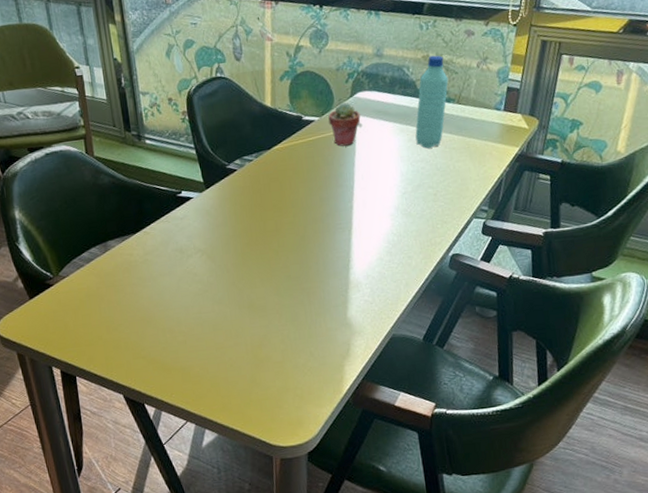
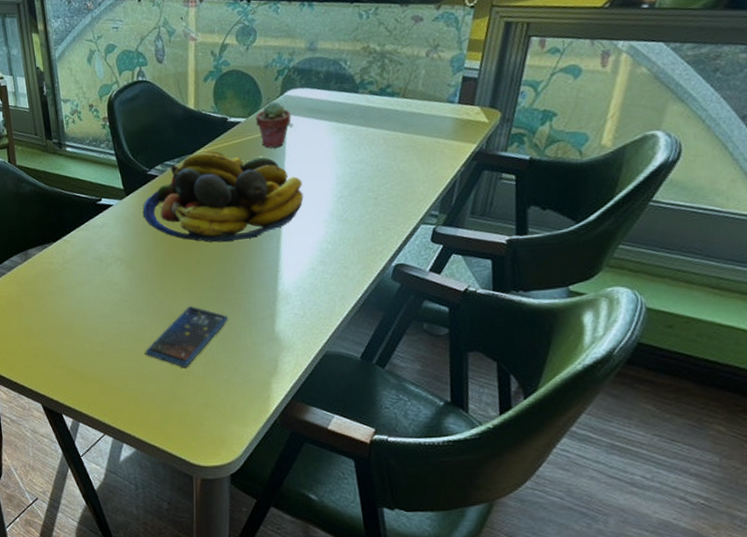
fruit bowl: none [223,146,372,235] -> present [143,150,304,243]
smartphone: none [226,295,305,354] -> present [145,306,229,368]
water bottle: present [415,55,449,149] -> none [353,45,392,148]

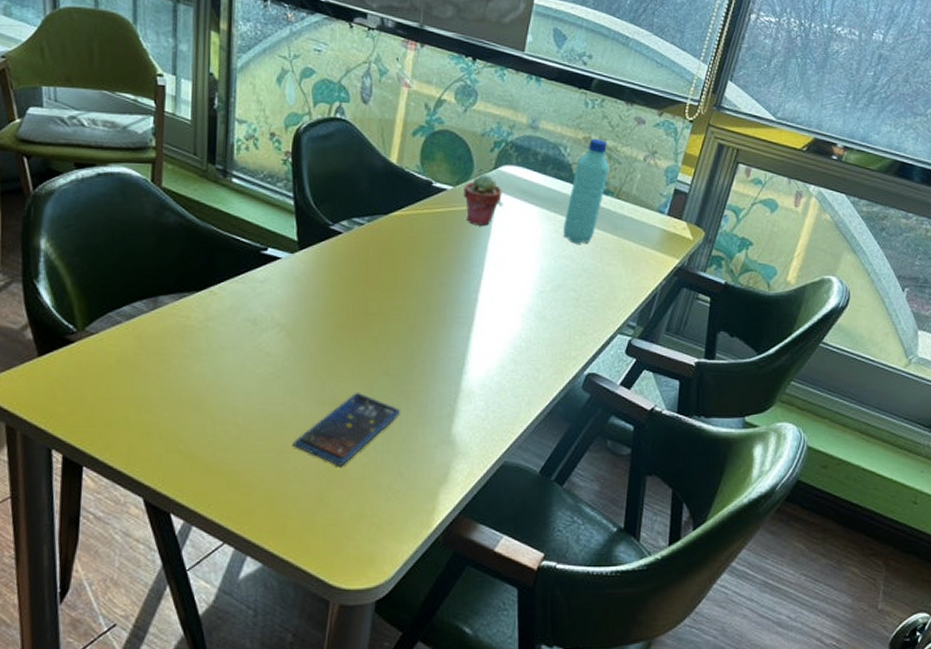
fruit bowl: present [143,150,304,243] -> none [318,214,504,323]
water bottle: none [353,45,392,148] -> present [563,138,610,244]

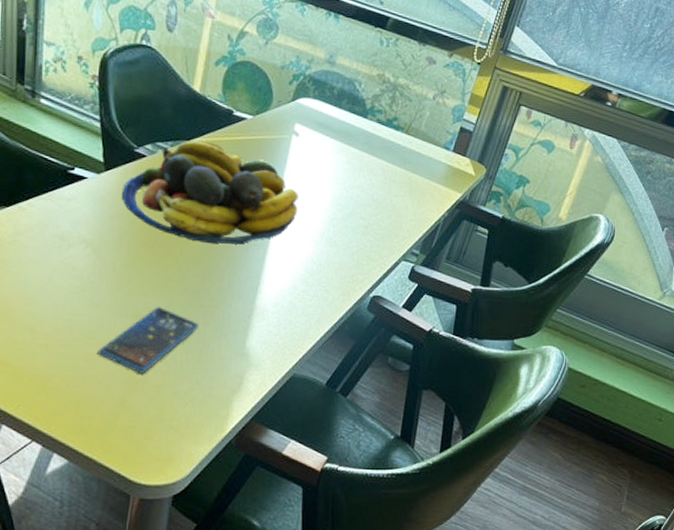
fruit bowl: none [318,214,504,323] -> present [122,140,298,245]
potted succulent: present [464,175,502,225] -> none [263,106,299,155]
water bottle: present [563,138,610,244] -> none [355,75,401,176]

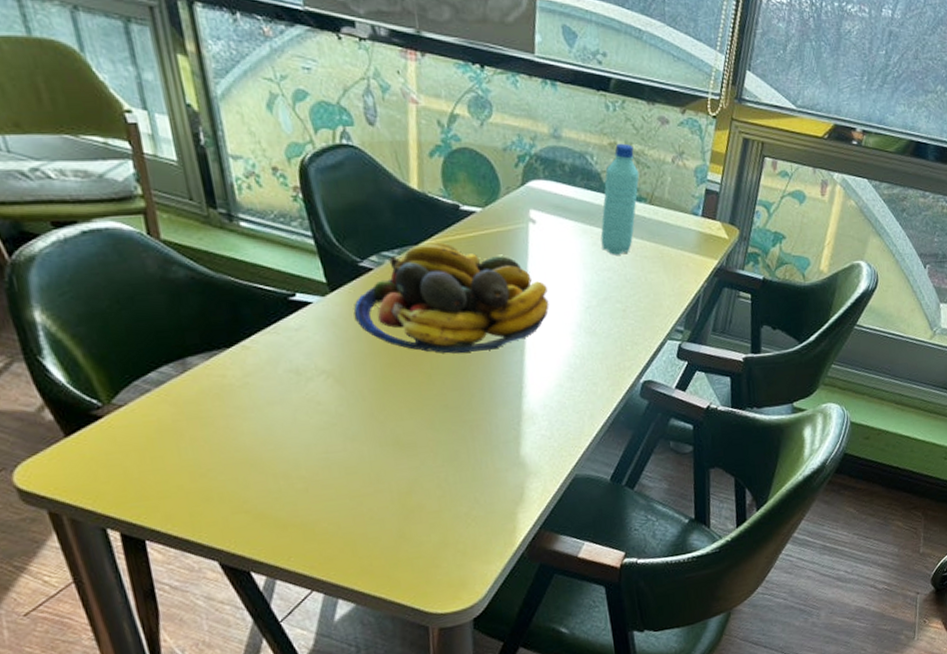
smartphone: present [98,307,200,374] -> none [363,429,467,502]
water bottle: none [355,75,401,176] -> present [600,143,640,255]

